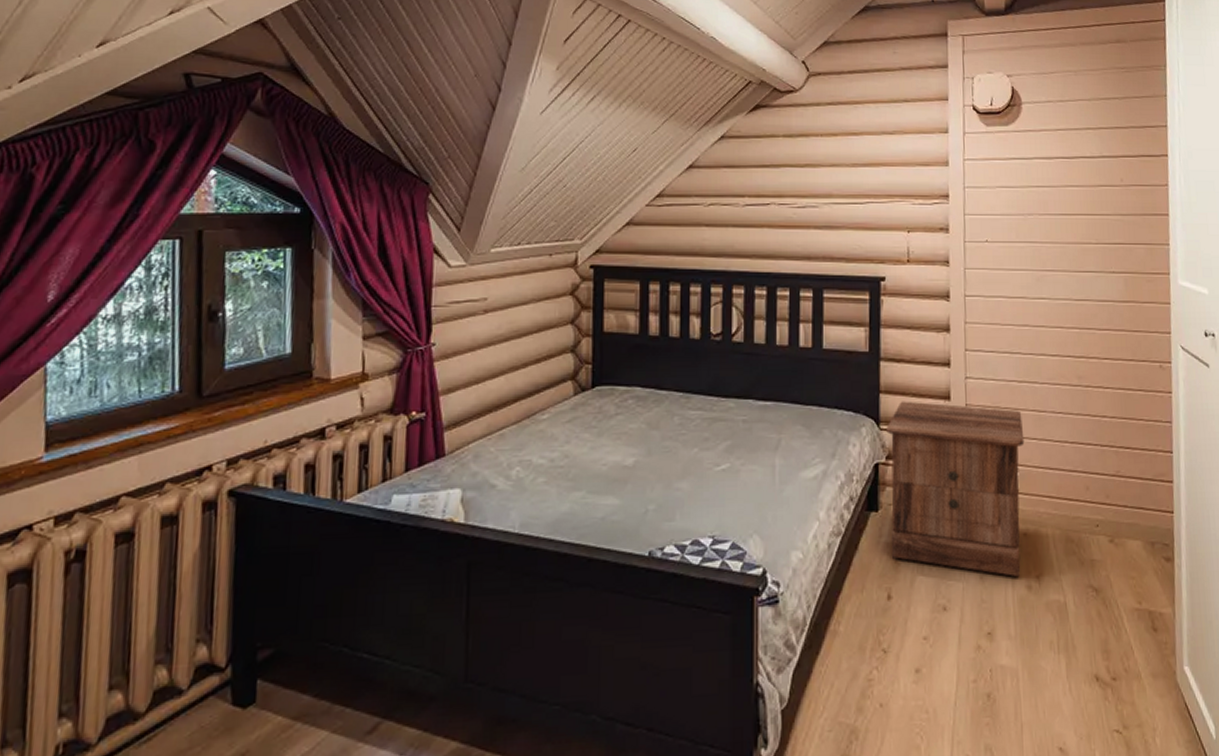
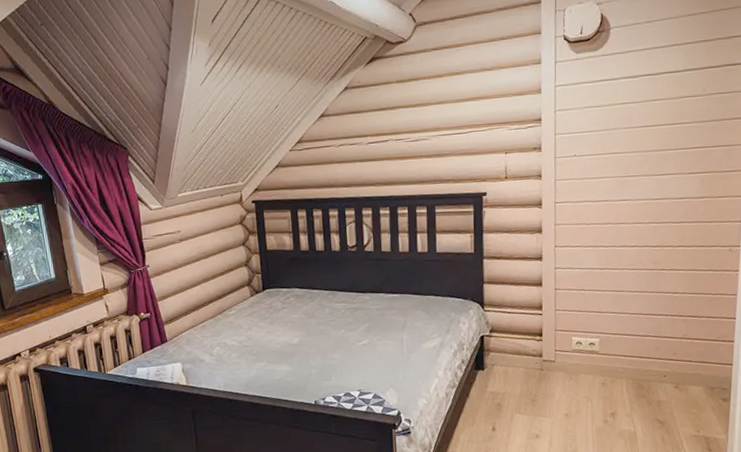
nightstand: present [886,401,1025,578] -> none [489,288,605,415]

